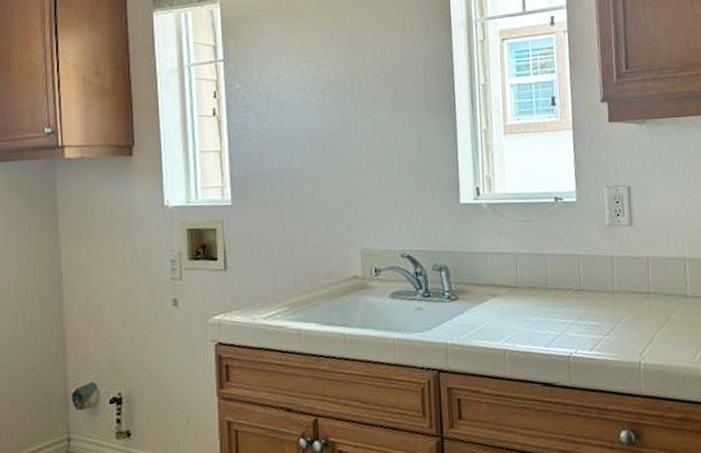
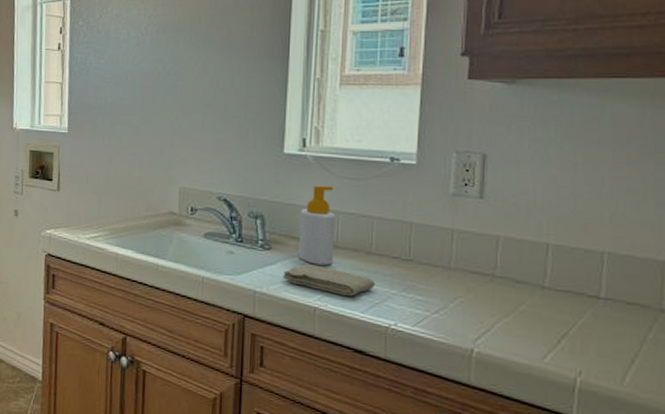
washcloth: none [471,308,554,333] -> present [282,264,375,296]
soap bottle: none [481,230,516,308] -> present [298,185,336,266]

